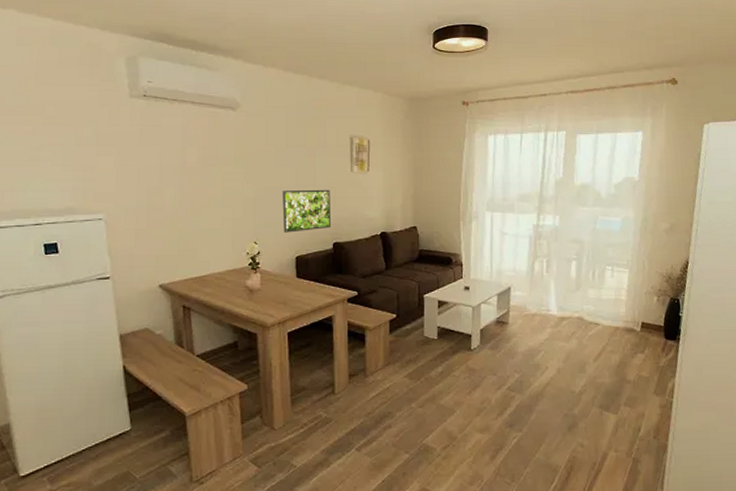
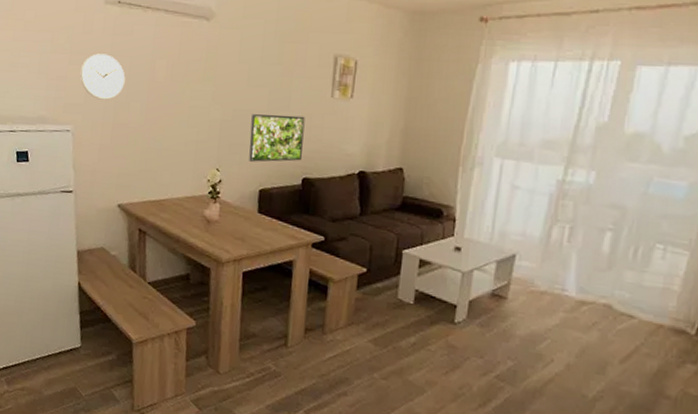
wall clock: none [108,144,157,187] -> present [80,53,126,100]

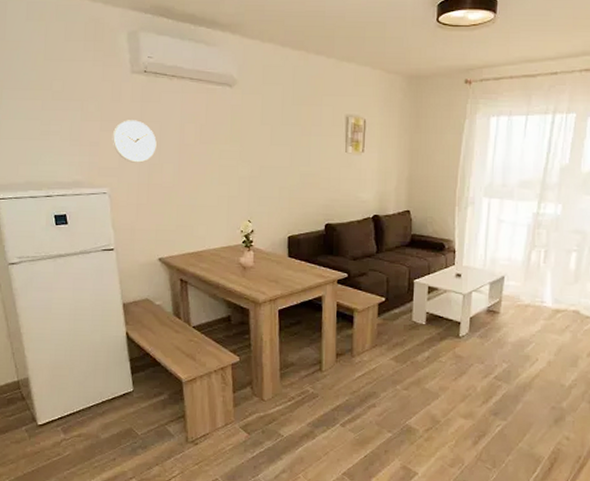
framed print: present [249,114,305,162] -> none [276,169,324,212]

